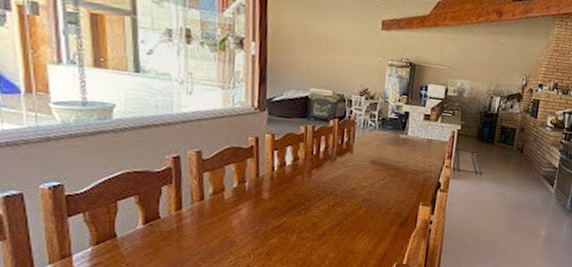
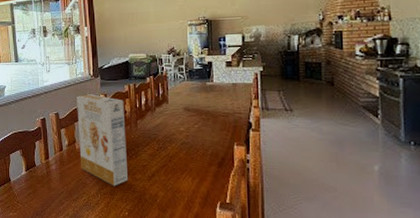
cereal box: none [229,131,297,246] -> present [77,94,129,187]

